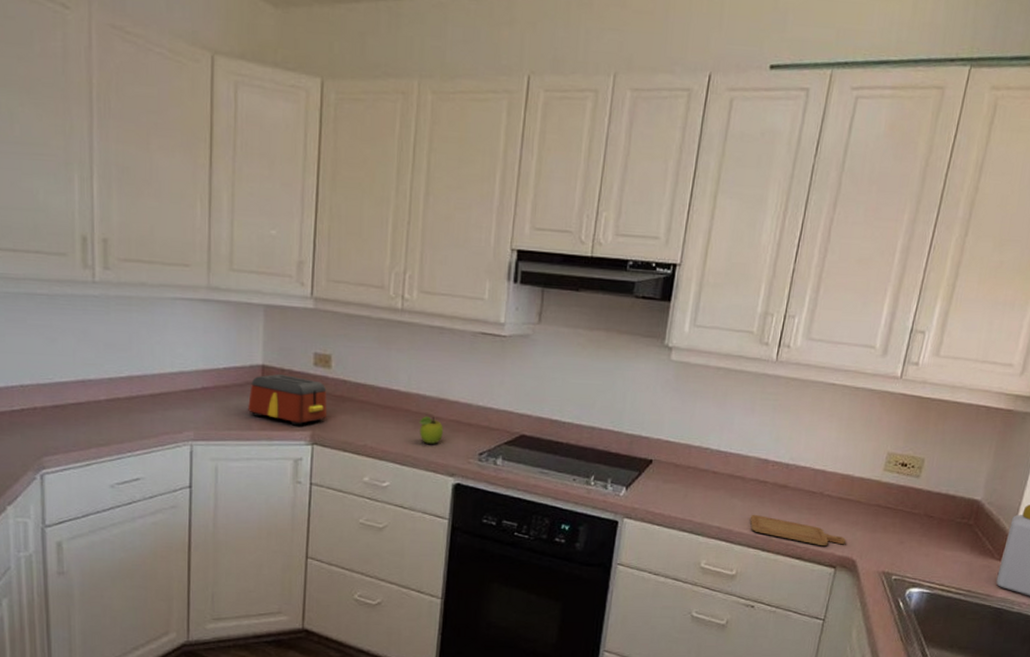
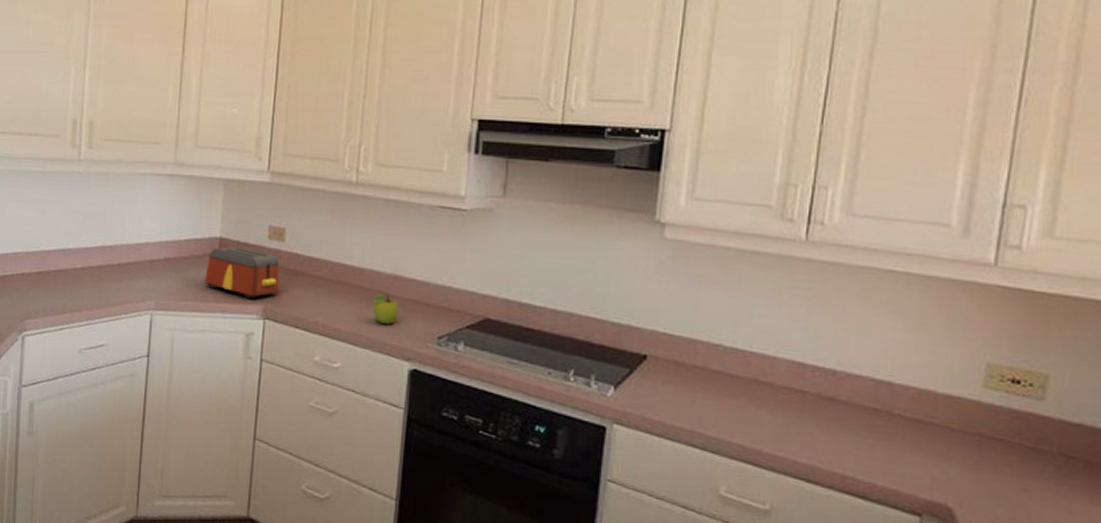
chopping board: present [749,514,847,547] -> none [785,432,935,486]

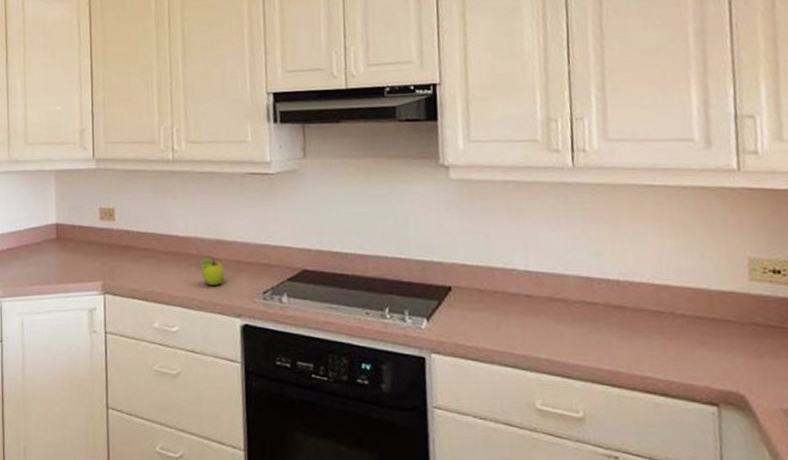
toaster: present [205,246,280,300] -> none [46,230,115,277]

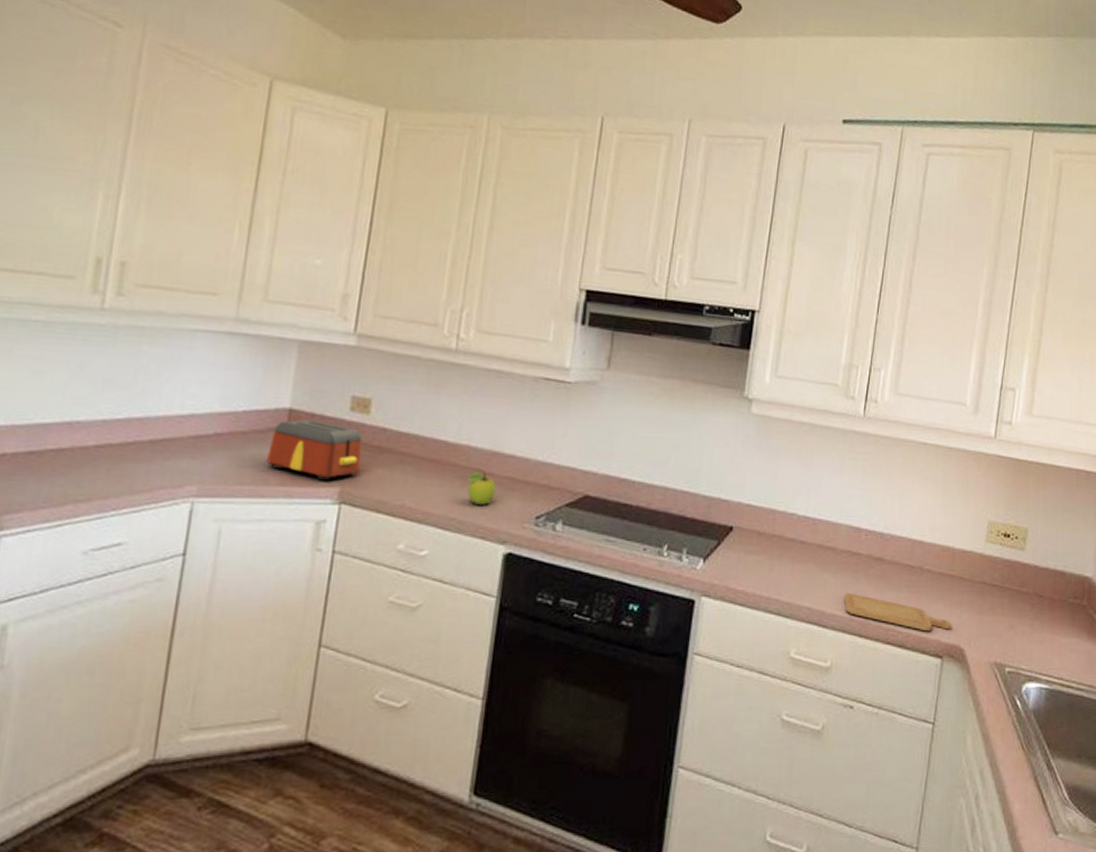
toaster: none [46,230,115,277] -> present [267,419,363,481]
chopping board: none [585,342,724,379] -> present [843,592,952,632]

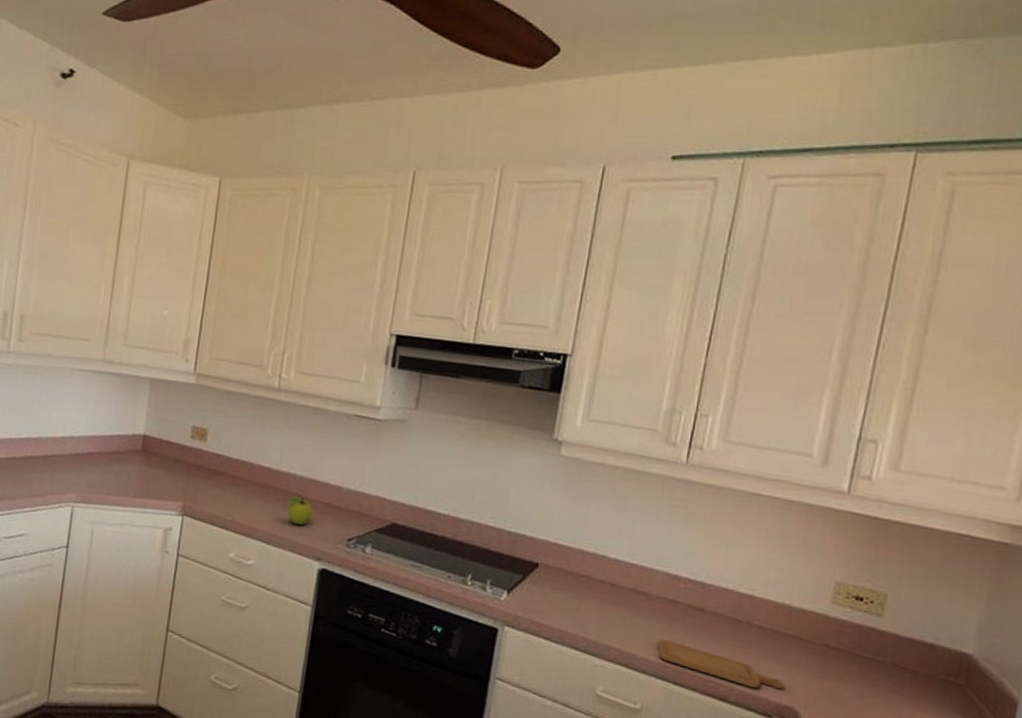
toaster: present [267,419,363,481] -> none [127,444,201,496]

